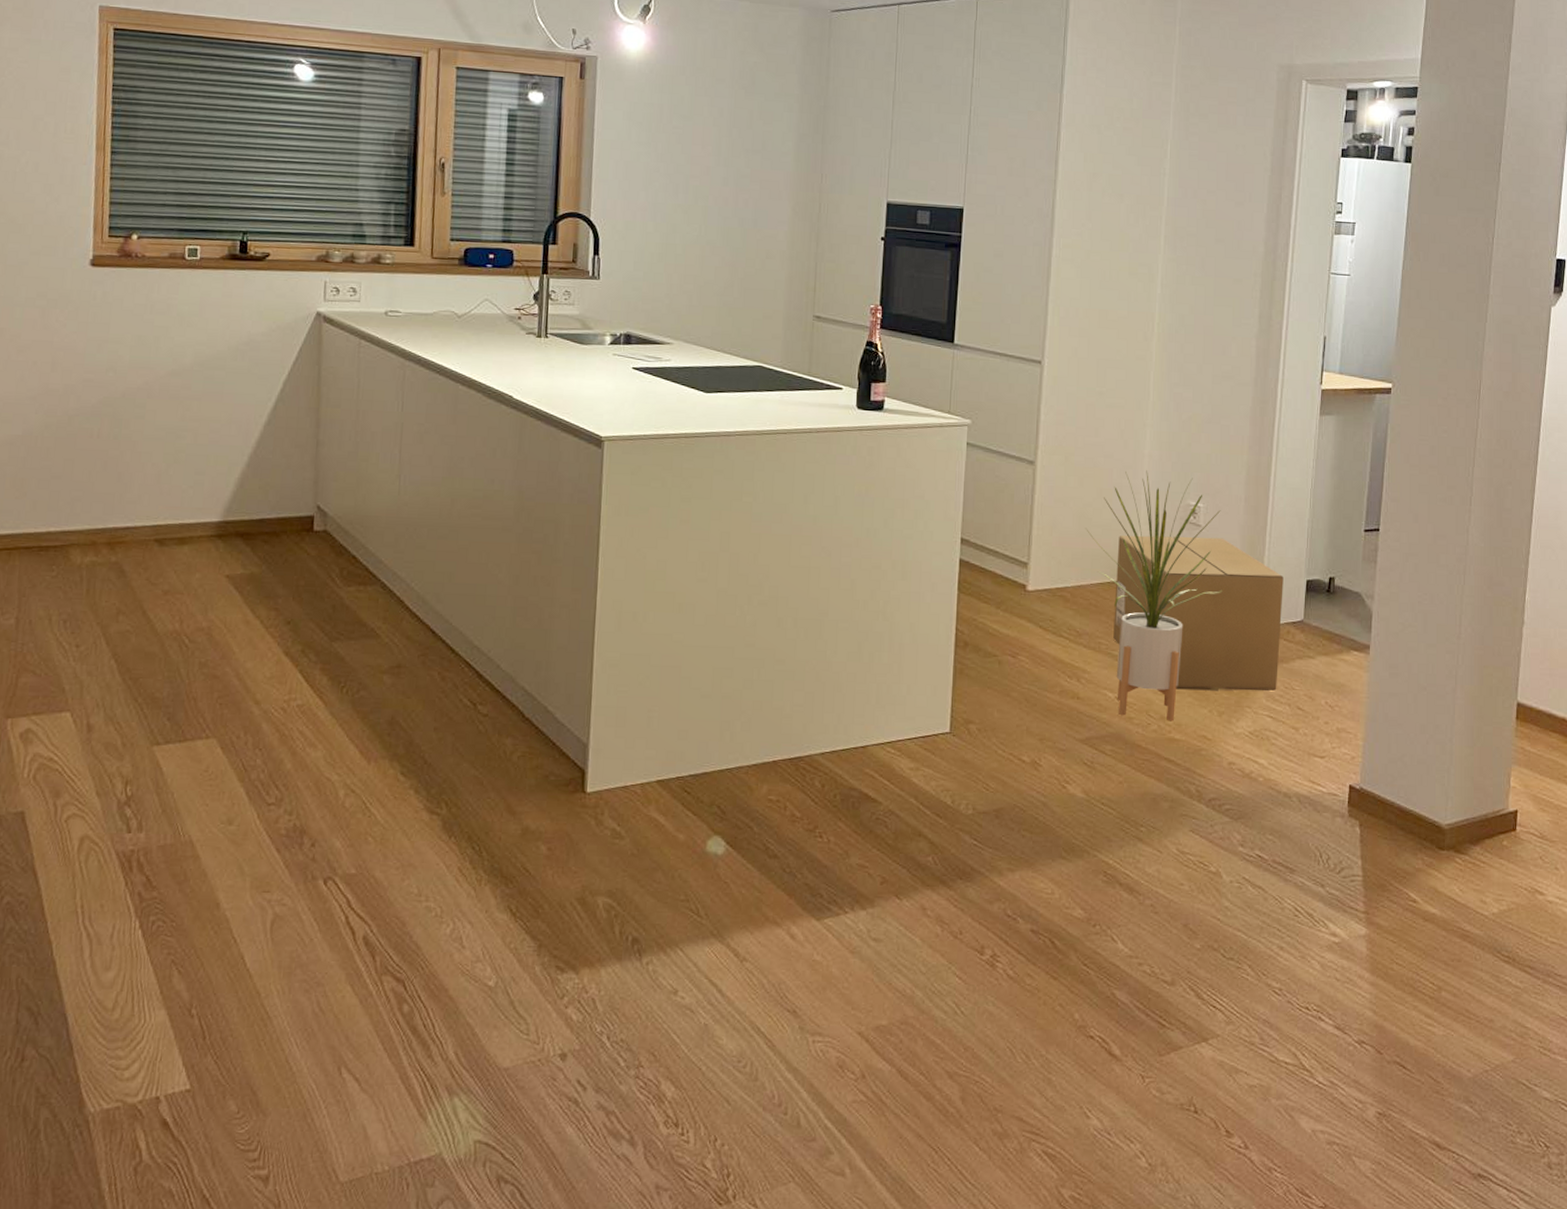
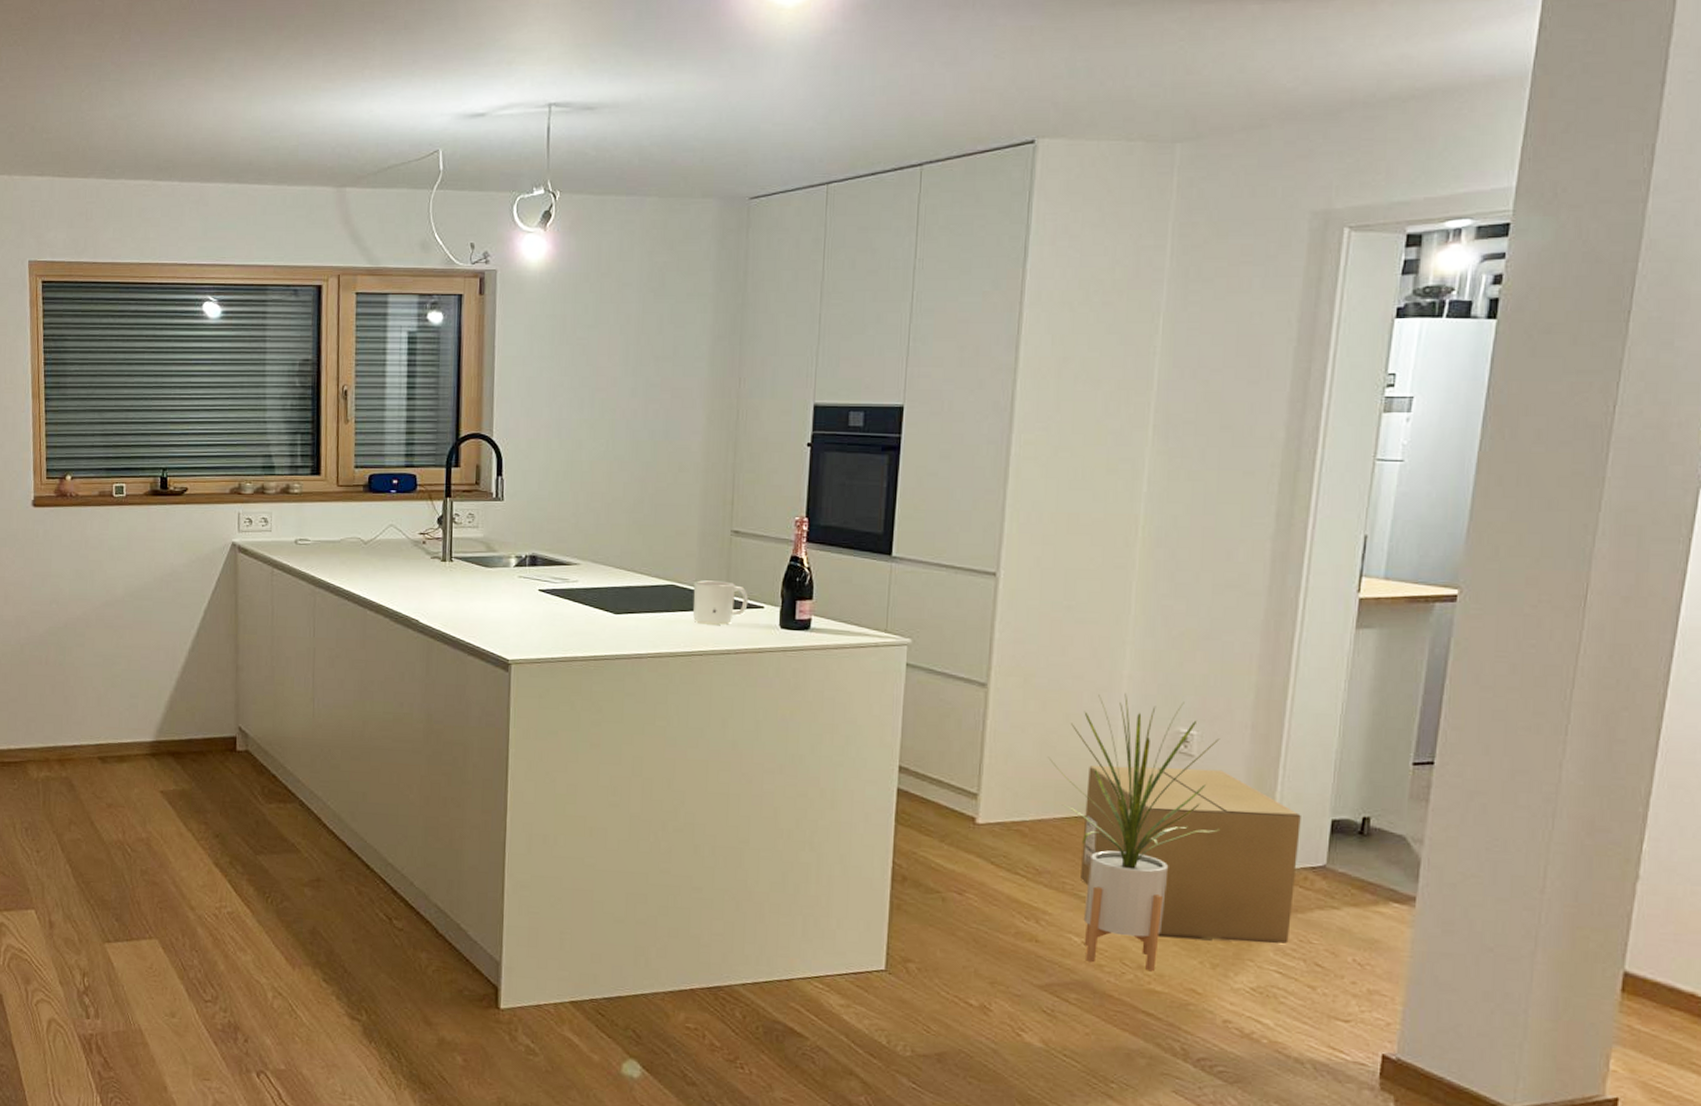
mug: none [777,362,829,405] -> present [692,580,748,625]

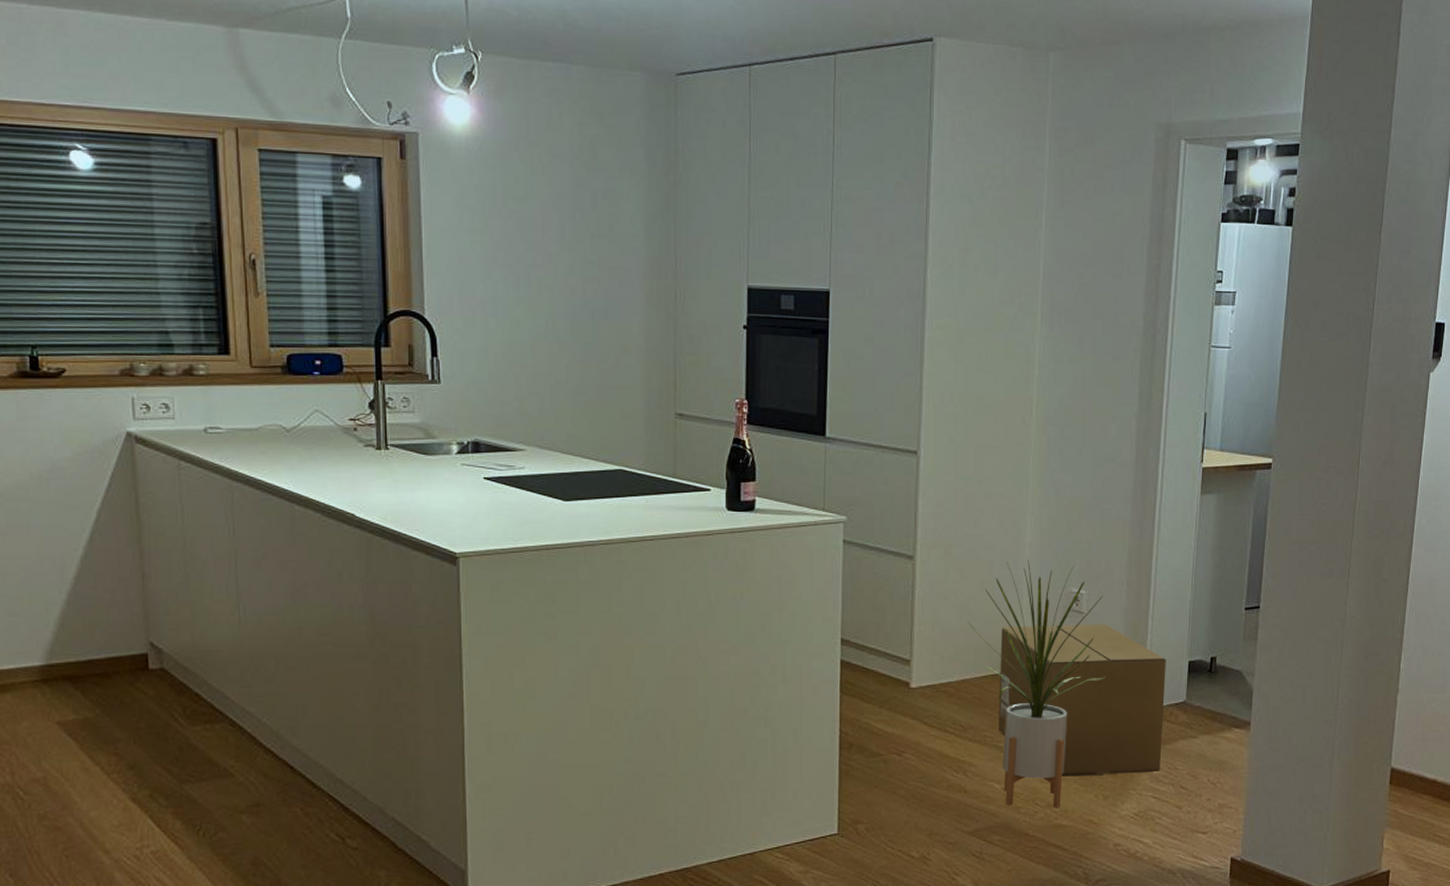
mug: present [692,580,748,625] -> none [641,464,695,509]

